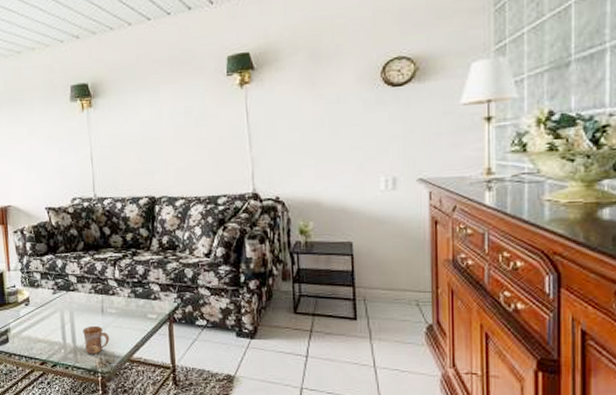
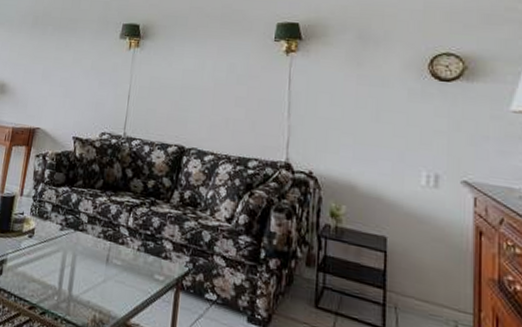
mug: present [83,325,110,354] -> none [80,274,109,310]

